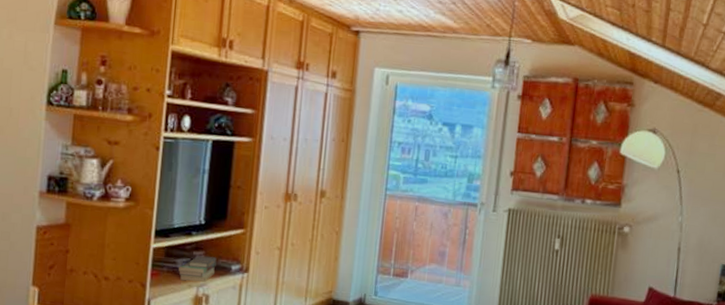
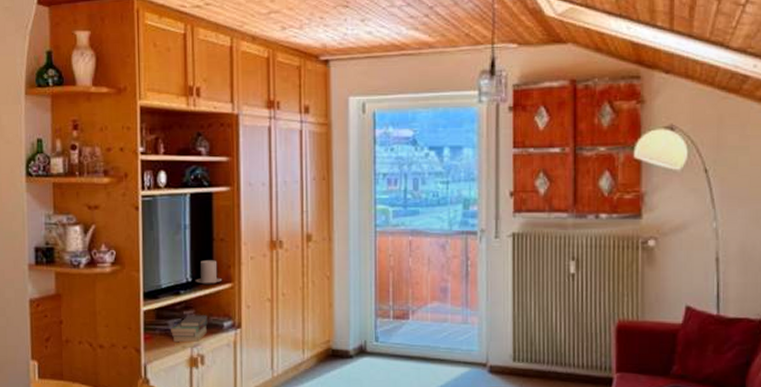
candle: none [208,205,235,229] -> present [195,260,223,285]

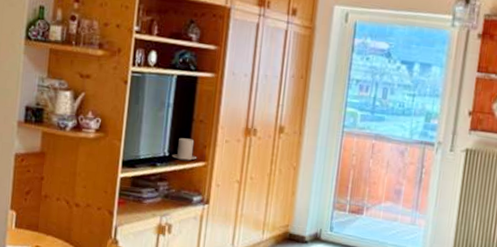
books: present [171,315,208,343] -> none [143,186,179,212]

